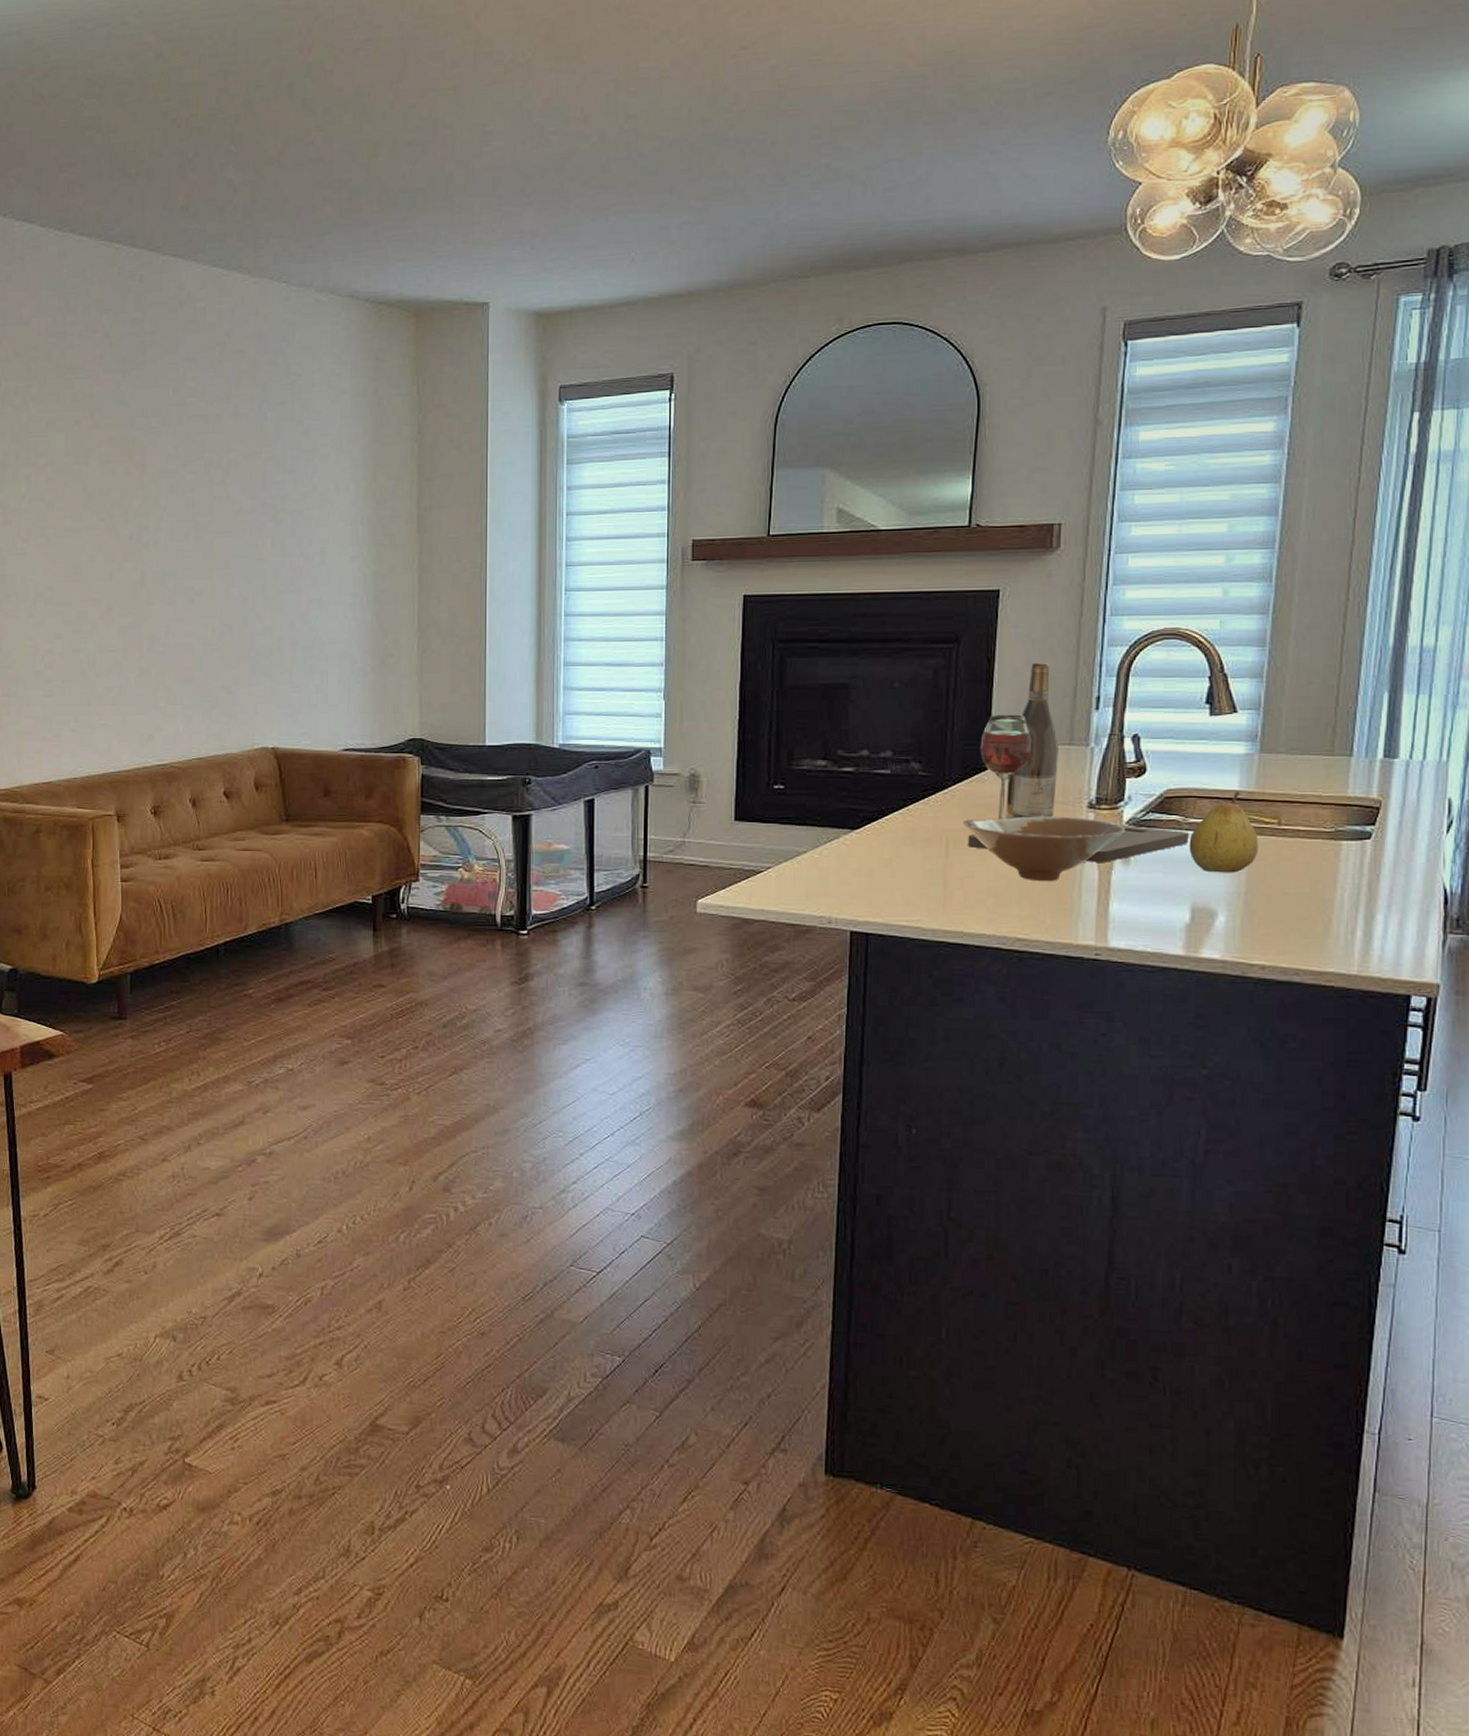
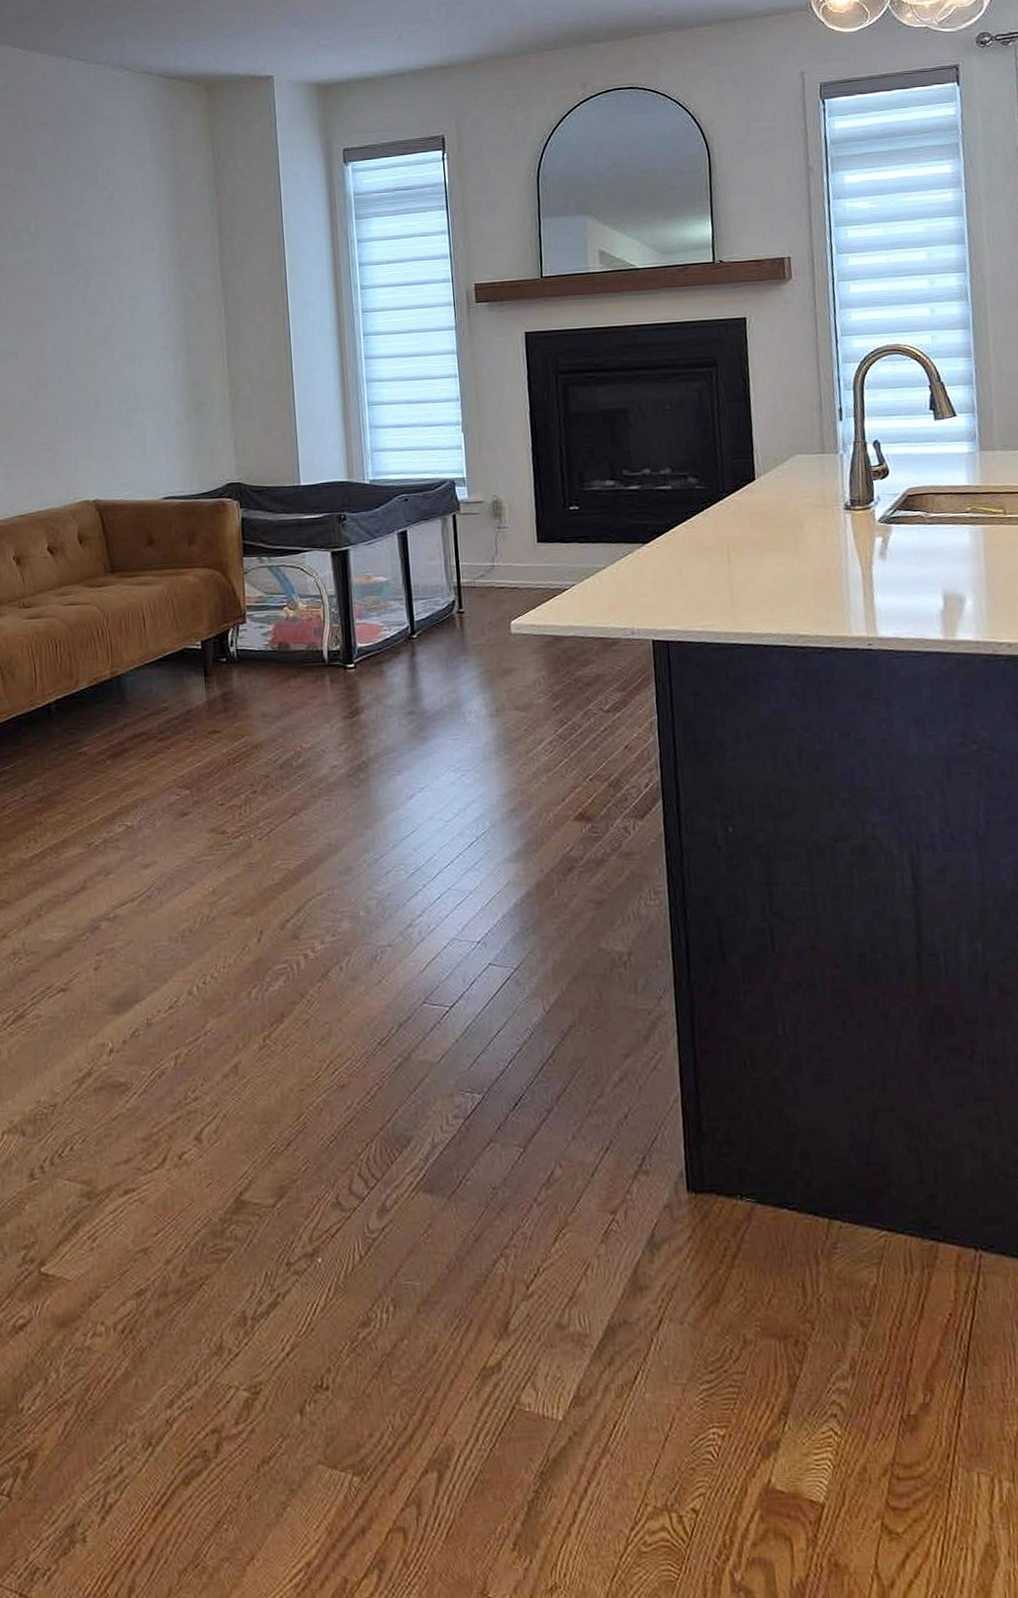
bowl: present [962,816,1126,882] -> none [739,518,879,581]
cutting board: present [968,825,1189,862] -> none [745,523,933,559]
wineglass: present [980,714,1032,820] -> none [745,428,791,526]
wine bottle: present [1004,663,1058,820] -> none [773,381,817,525]
fruit: present [1189,791,1259,873] -> none [932,486,992,561]

